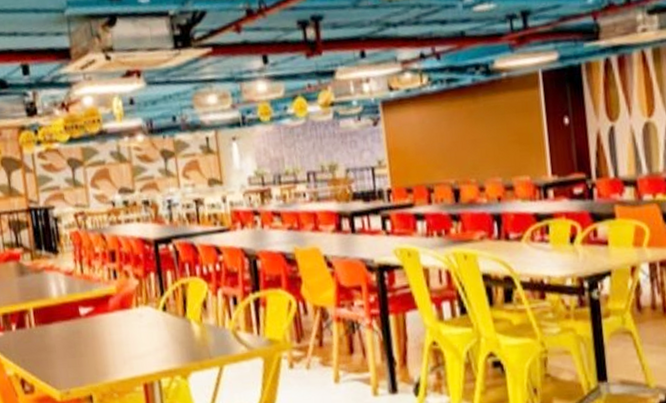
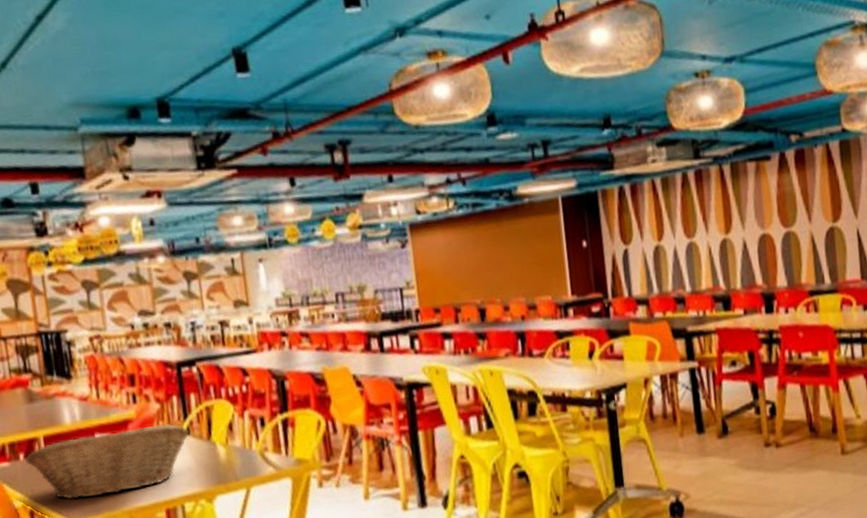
fruit basket: none [17,300,165,370] -> present [25,424,189,500]

